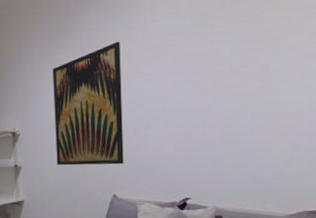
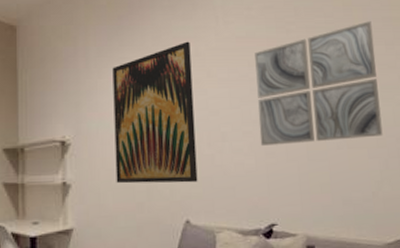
wall art: none [179,10,298,133] -> present [255,21,383,147]

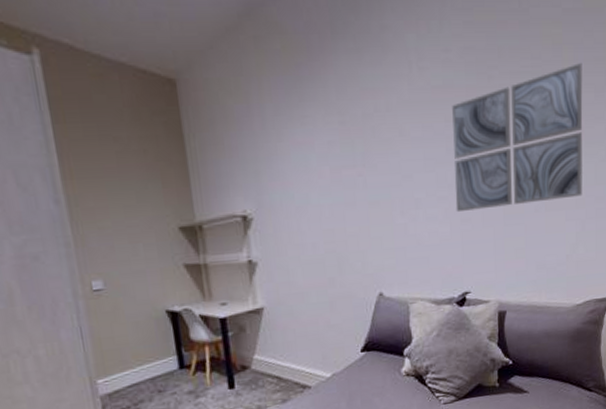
wall art: present [112,41,198,184] -> none [293,93,391,259]

